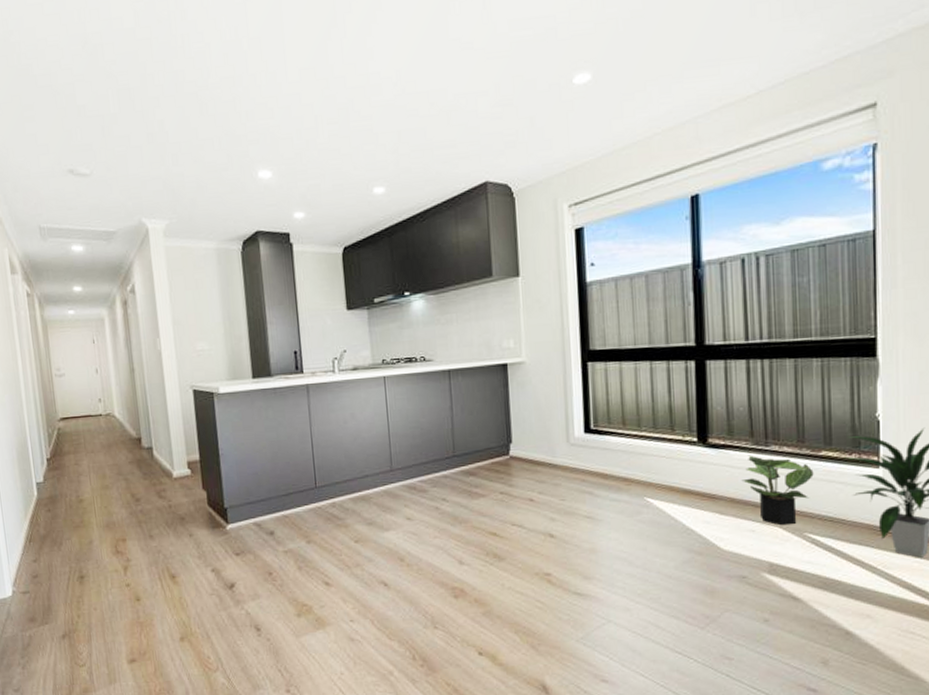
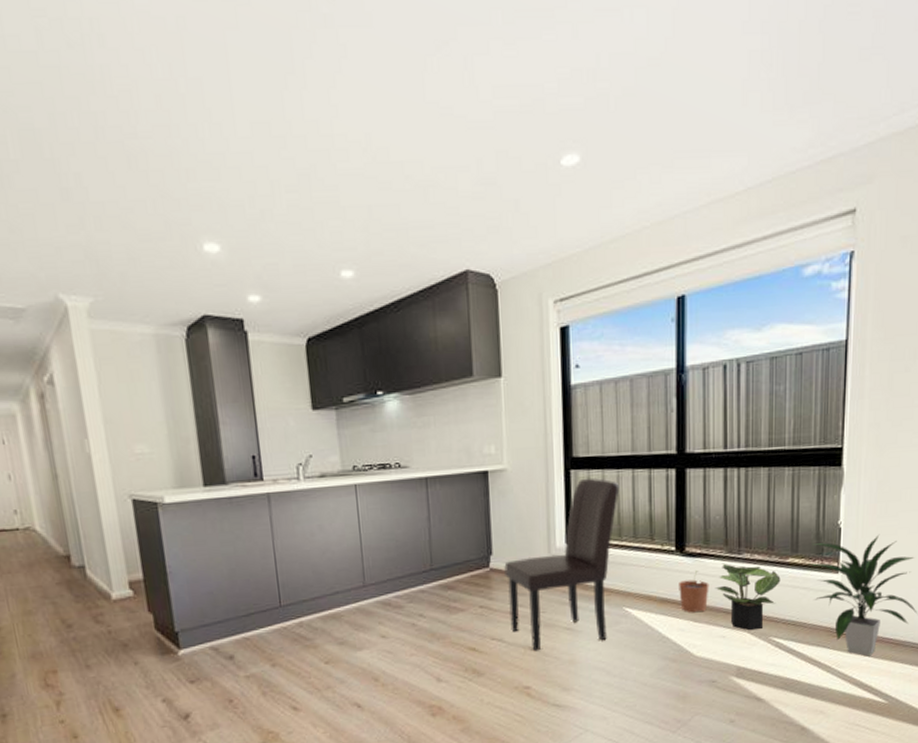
chair: none [524,370,638,539] -> present [504,478,620,652]
plant pot: none [702,462,735,505] -> present [679,571,709,613]

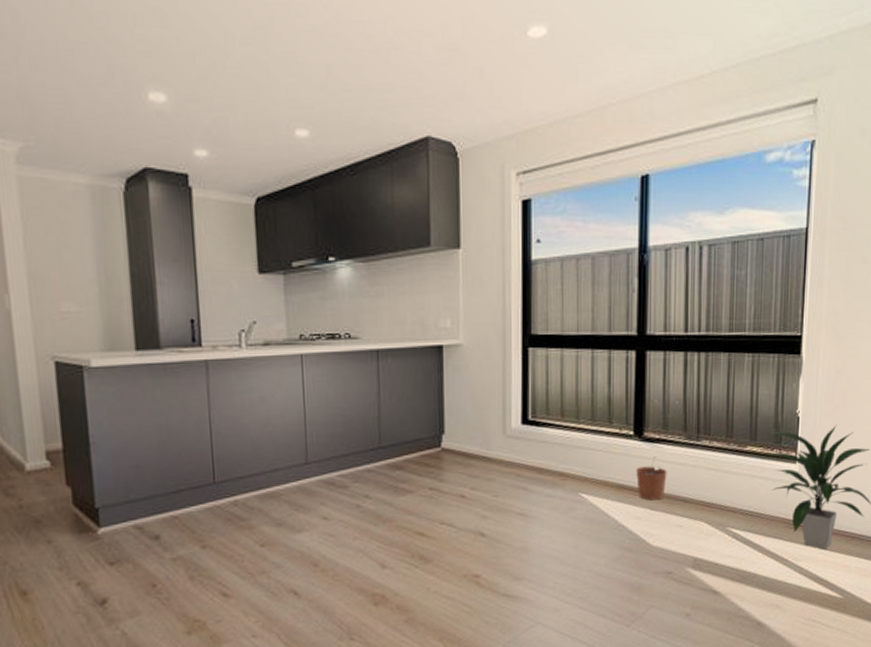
chair: present [504,478,620,652] -> none [457,356,579,538]
potted plant: present [715,563,781,631] -> none [673,449,739,521]

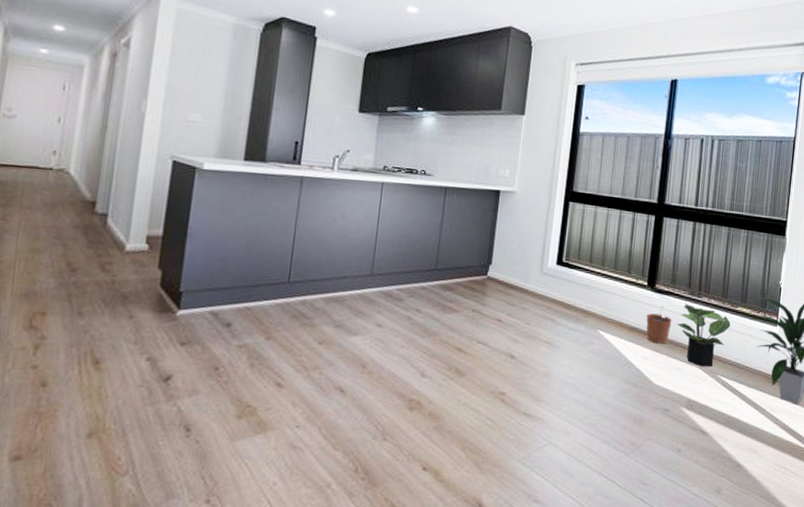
potted plant: none [673,449,739,521] -> present [676,303,731,367]

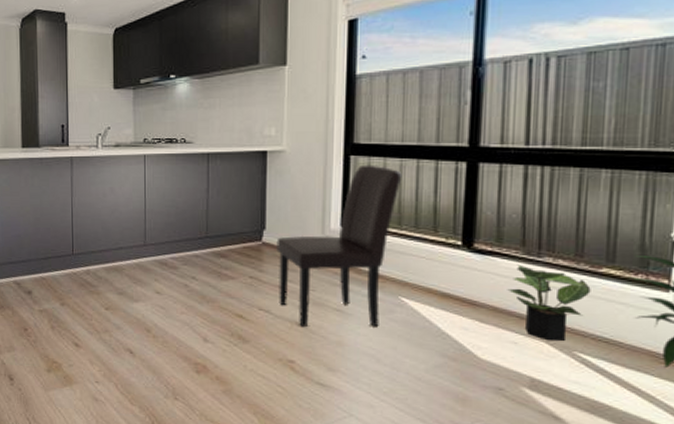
chair: none [496,210,608,360] -> present [276,164,402,328]
plant pot: present [646,306,672,344] -> none [464,269,501,313]

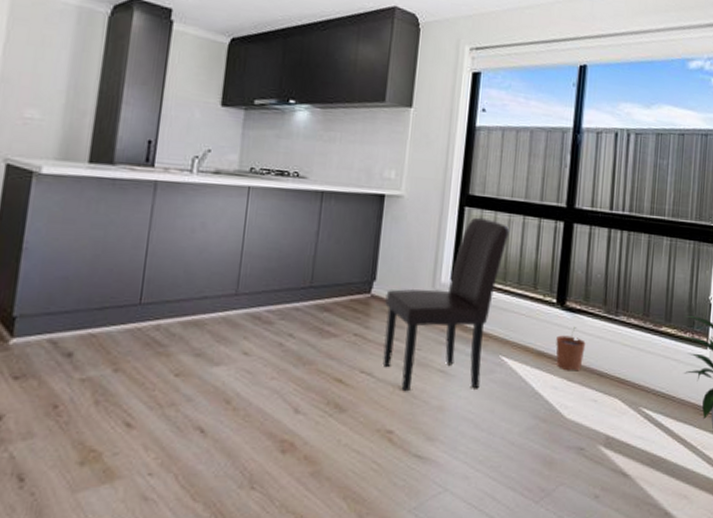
plant pot: none [464,269,501,313] -> present [556,327,586,371]
potted plant: present [507,264,591,342] -> none [591,323,654,398]

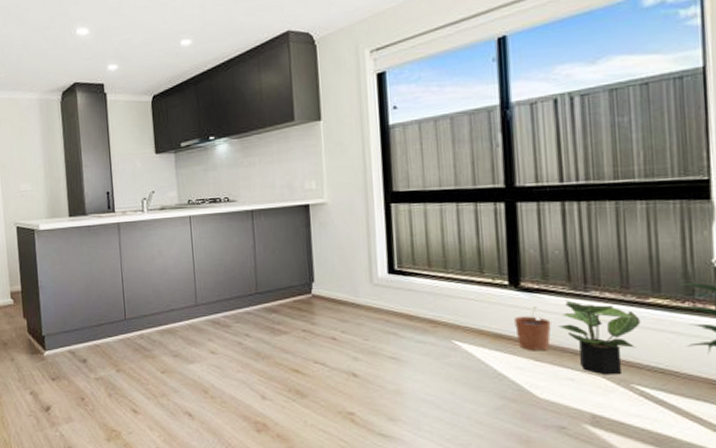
chair: present [382,217,510,392] -> none [326,211,444,378]
potted plant: none [591,323,654,398] -> present [558,300,641,375]

